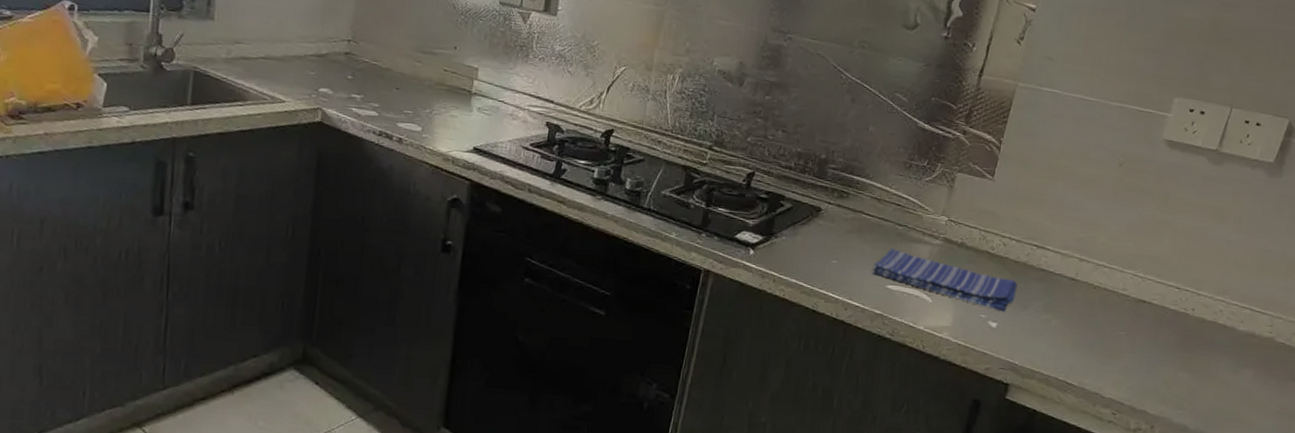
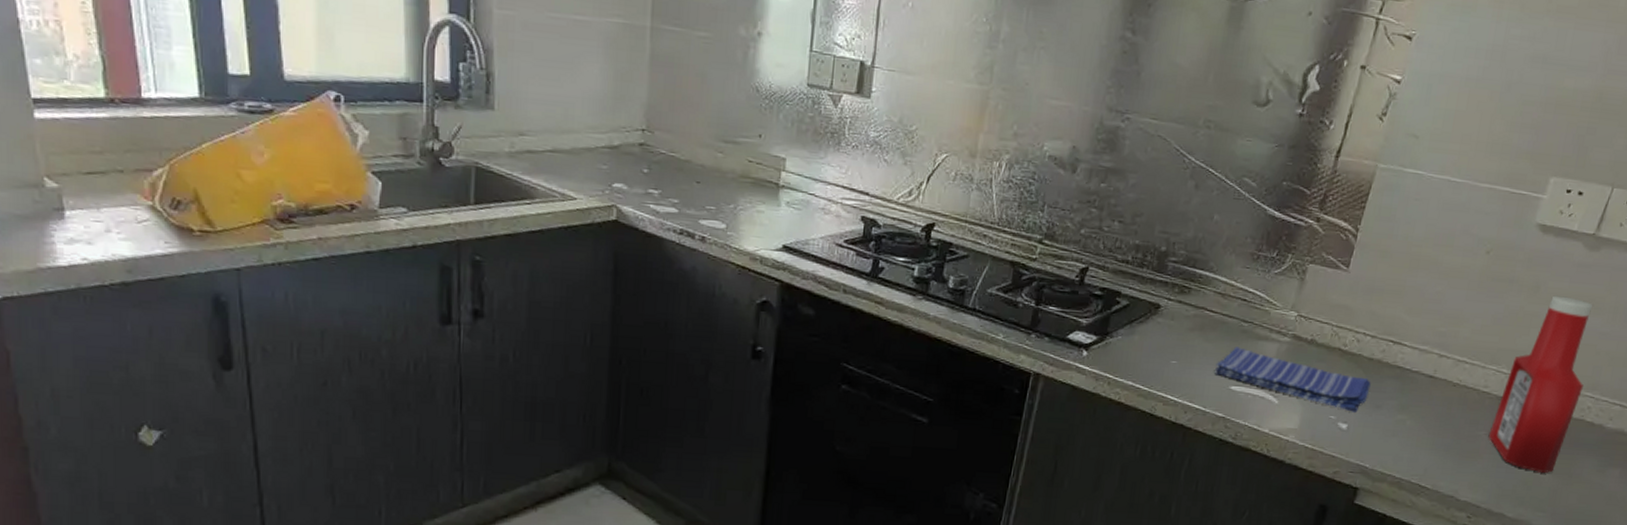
ketchup bottle: none [1128,205,1220,372] -> present [1488,295,1594,473]

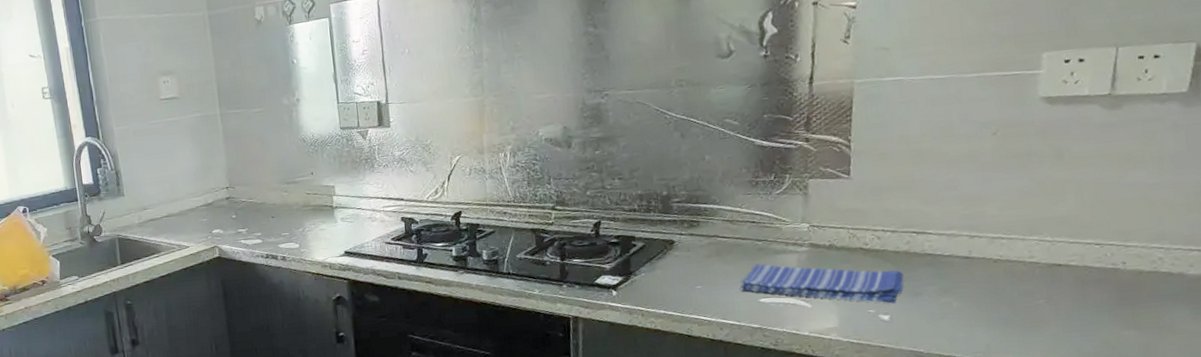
ketchup bottle: present [1488,295,1594,473] -> none [1049,157,1147,330]

